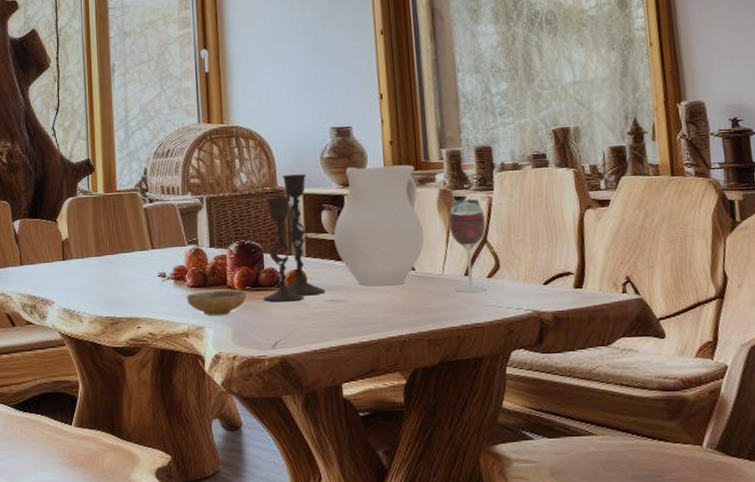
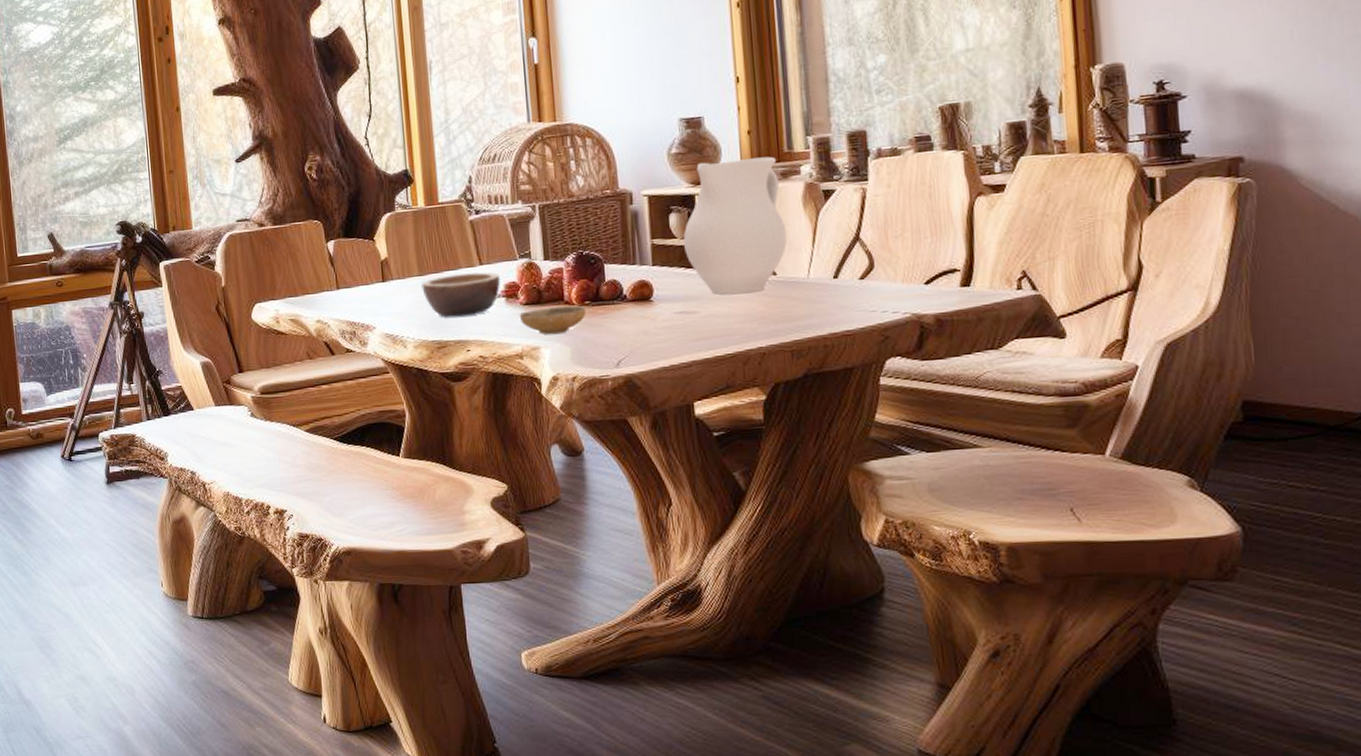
bowl: none [98,255,170,296] -> present [421,272,501,317]
candlestick: present [264,174,325,302] -> none [605,173,674,317]
wineglass: present [448,198,486,293] -> none [815,191,859,298]

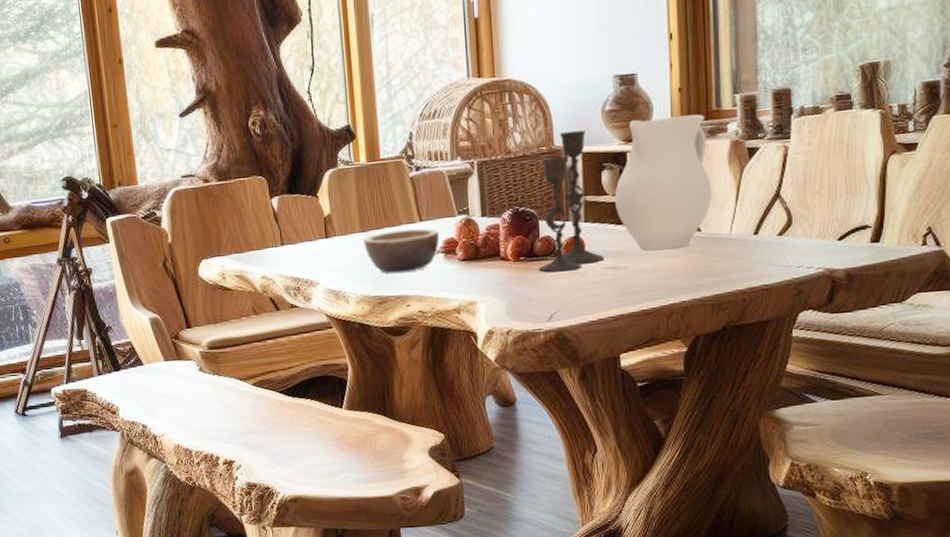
ceramic bowl: present [519,305,587,335] -> none [457,261,521,290]
candlestick: none [605,173,674,317] -> present [539,130,604,272]

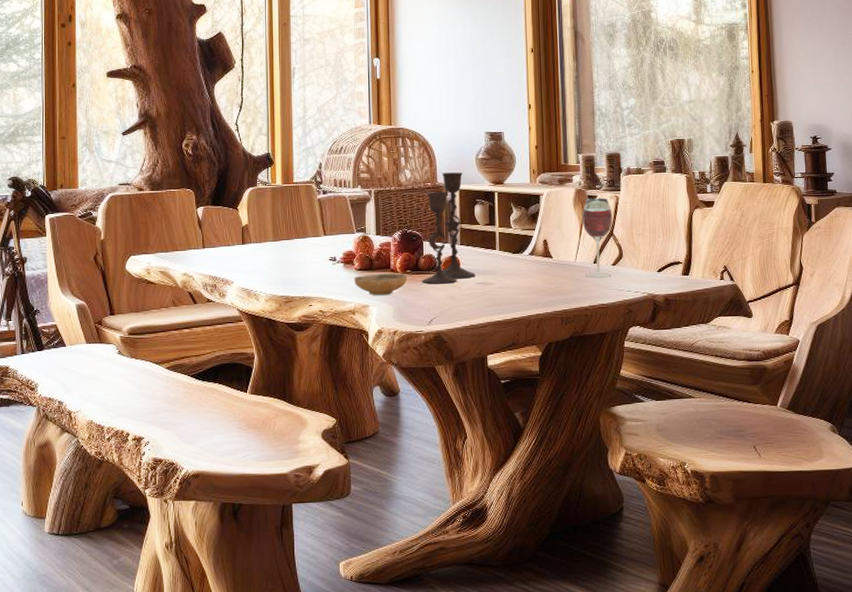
bowl: present [363,228,440,273] -> none [275,241,341,277]
ceramic bowl: none [457,261,521,290] -> present [353,273,407,296]
ceramic pitcher: present [615,114,713,251] -> none [485,167,562,272]
wineglass: none [739,149,780,254] -> present [582,197,613,278]

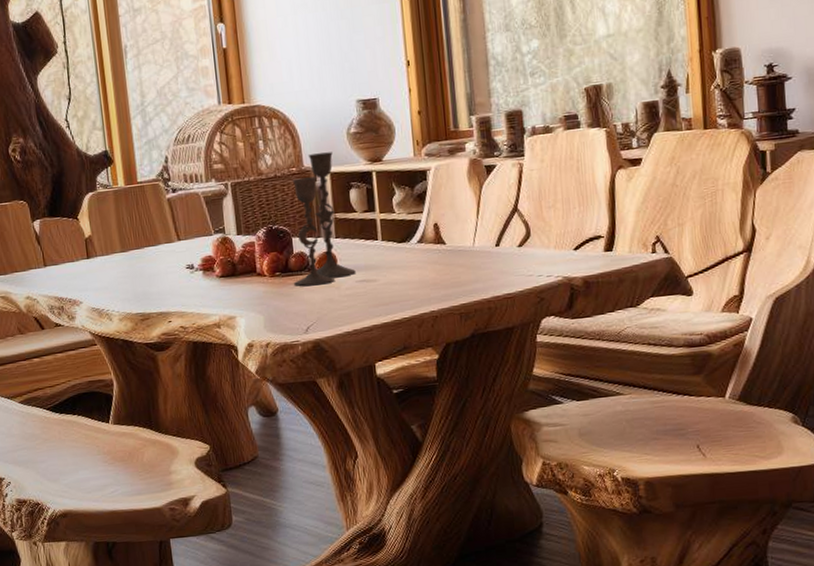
ceramic bowl: present [353,273,407,296] -> none [215,276,277,305]
wineglass: present [582,197,613,278] -> none [478,166,517,264]

